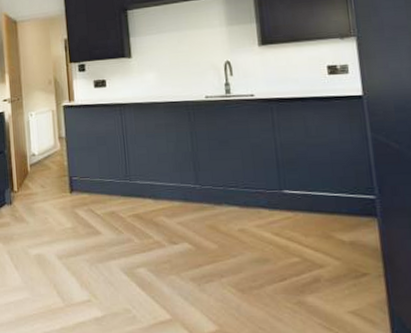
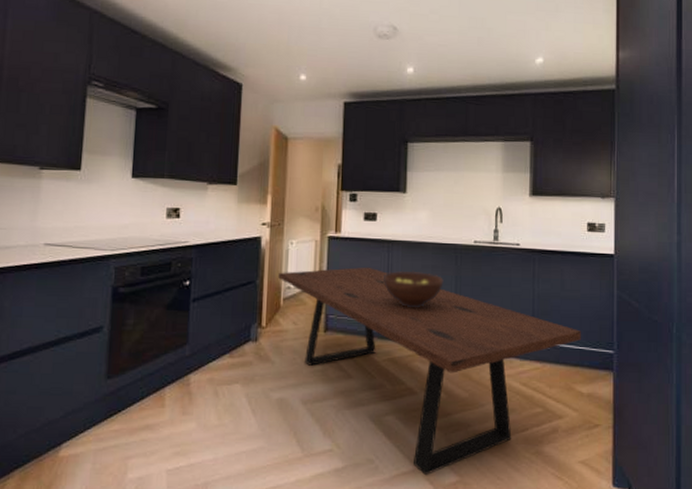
dining table: none [23,130,335,325] -> present [278,267,581,476]
fruit bowl: none [119,130,179,165] -> present [384,270,444,307]

